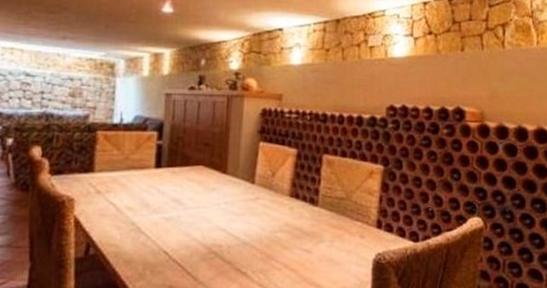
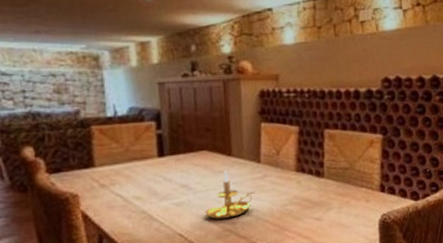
candle holder: none [193,188,245,240] -> present [205,170,255,220]

